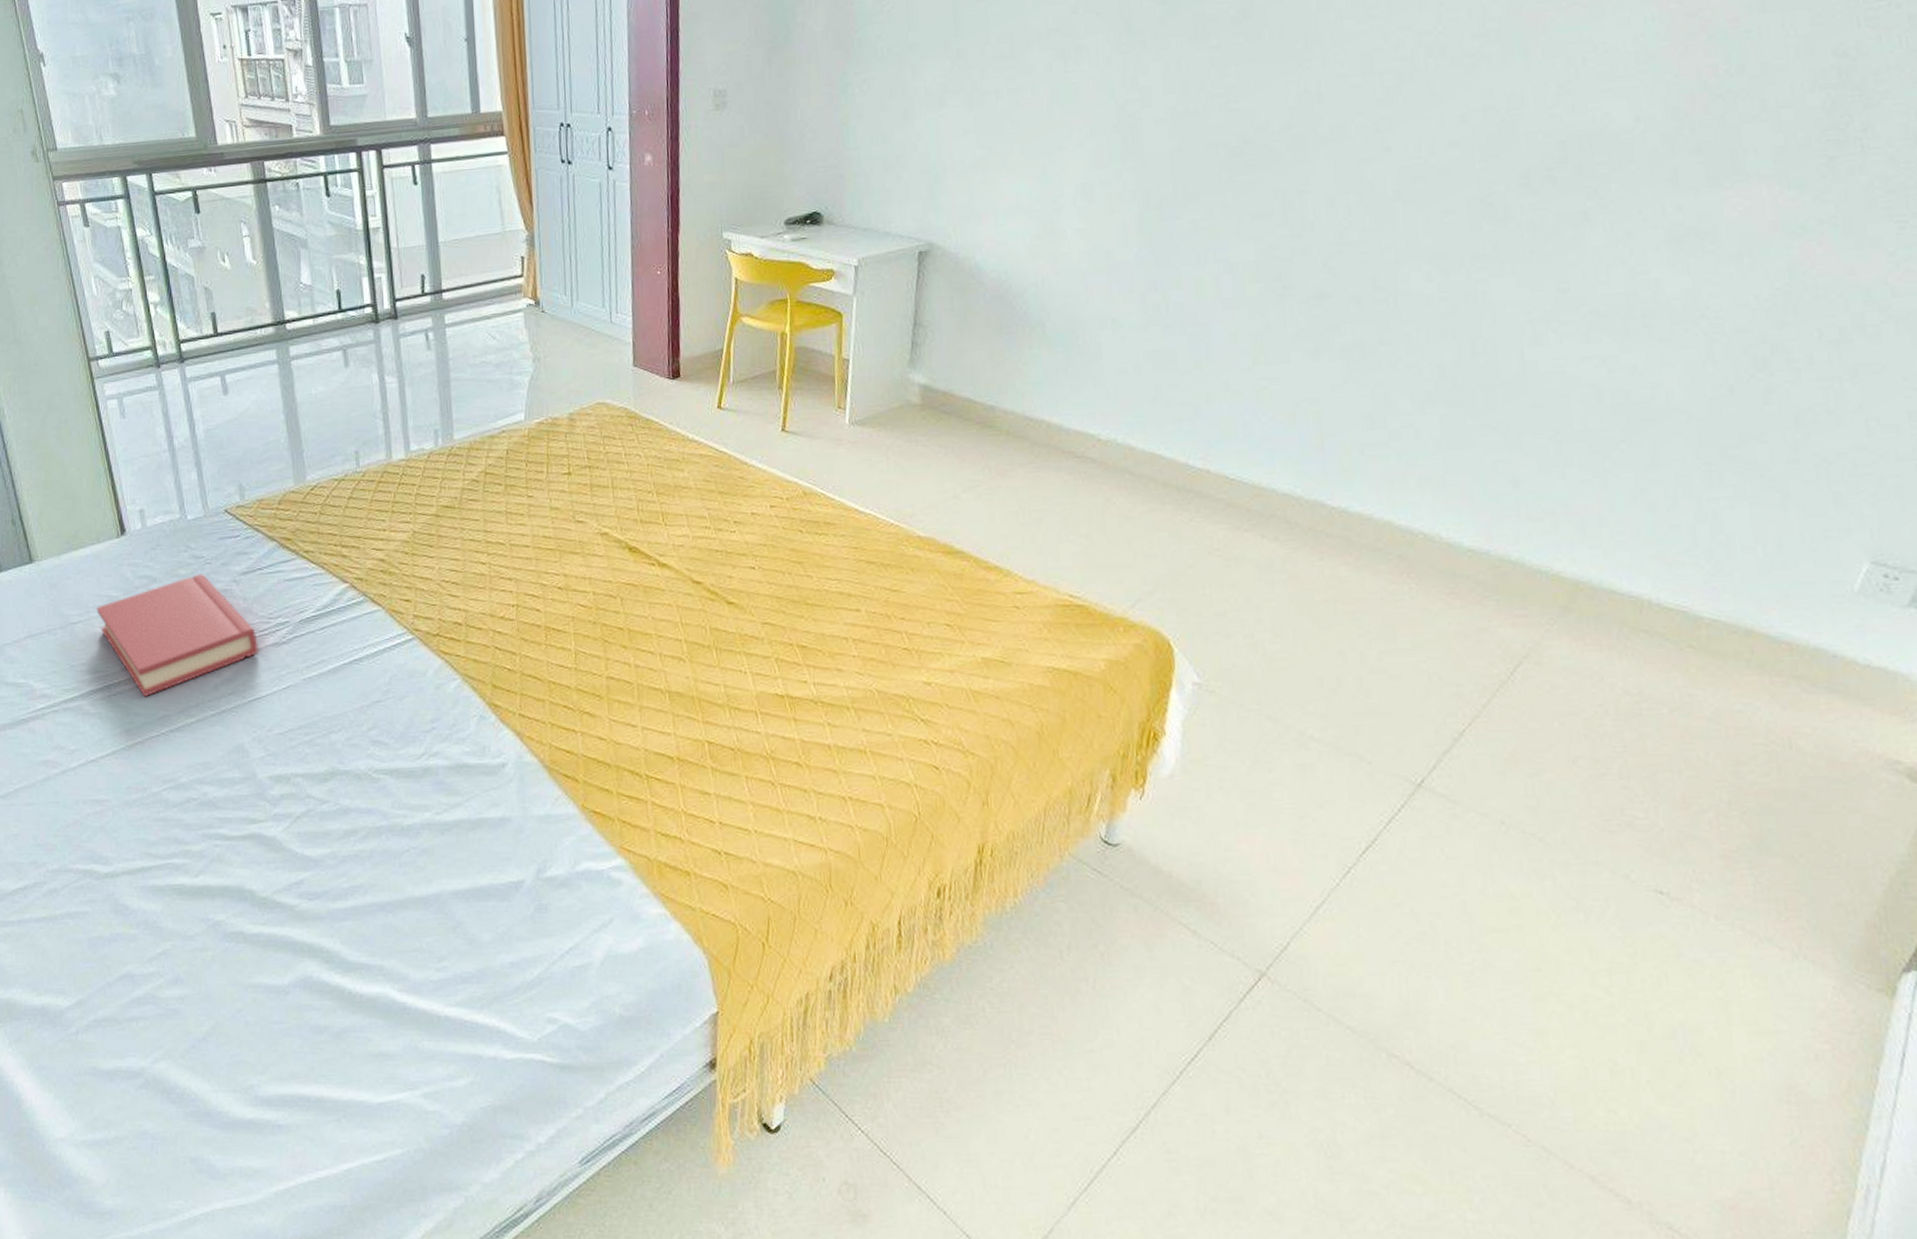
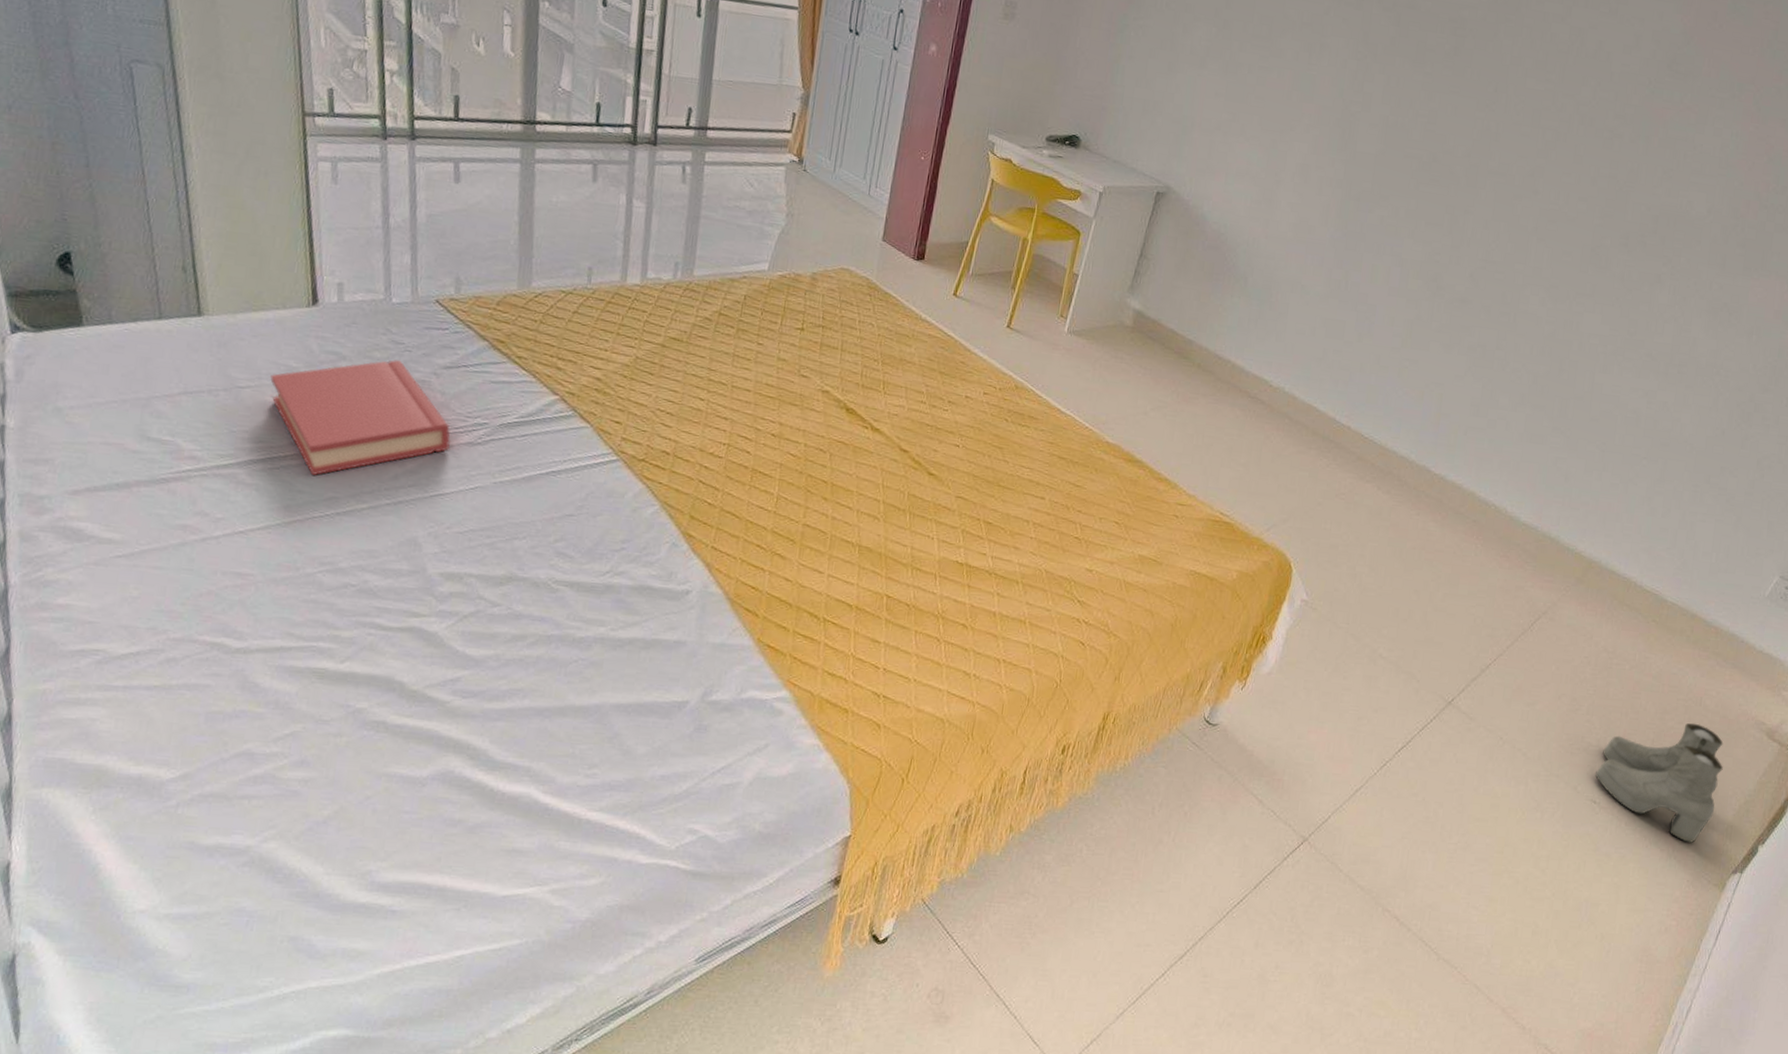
boots: none [1653,773,1852,935] -> present [1595,722,1723,843]

